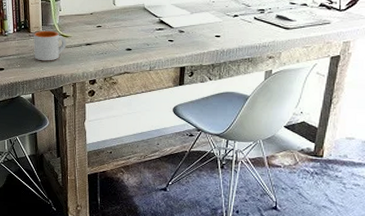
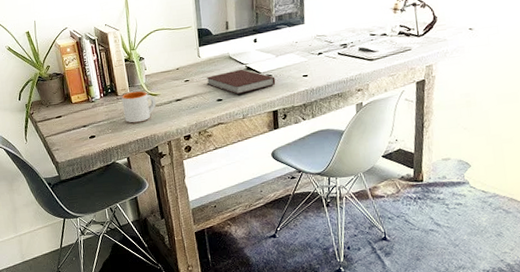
notebook: none [118,21,187,47] -> present [206,69,276,95]

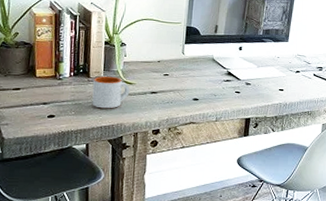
notebook: present [206,69,276,95] -> none [186,72,253,97]

